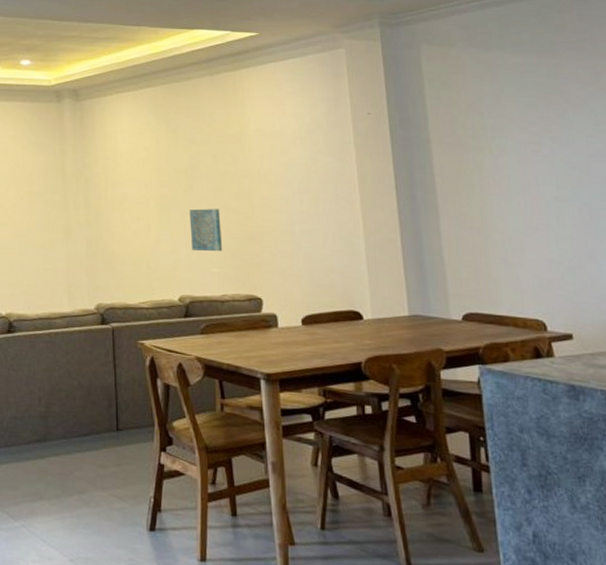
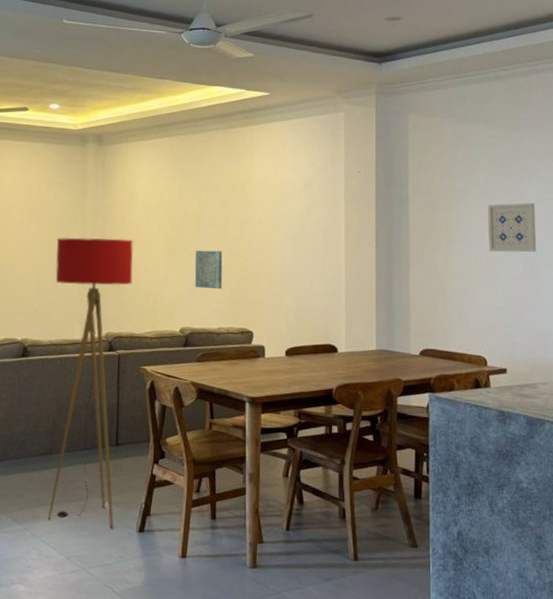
floor lamp: none [37,200,122,526] -> present [48,237,134,528]
wall art: none [526,138,594,197] -> present [487,203,537,253]

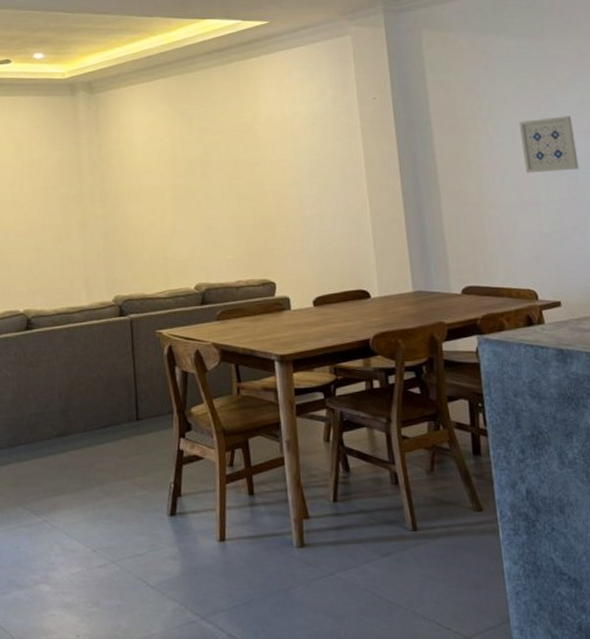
floor lamp: present [48,237,134,528] -> none [53,192,143,514]
wall art: present [195,250,223,290] -> none [204,196,237,239]

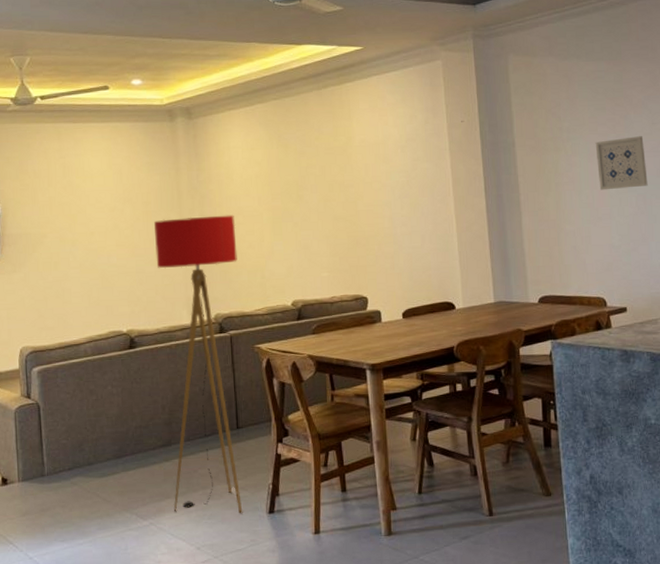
floor lamp: none [53,192,143,514] -> present [153,215,243,513]

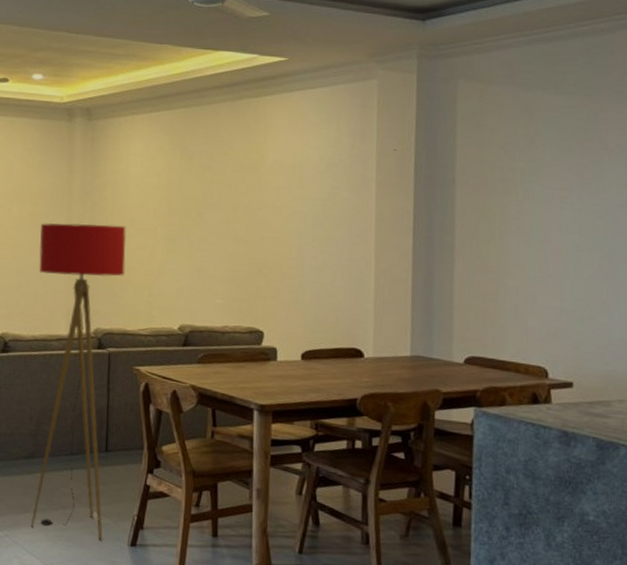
wall art: present [595,136,648,191] -> none [554,186,617,246]

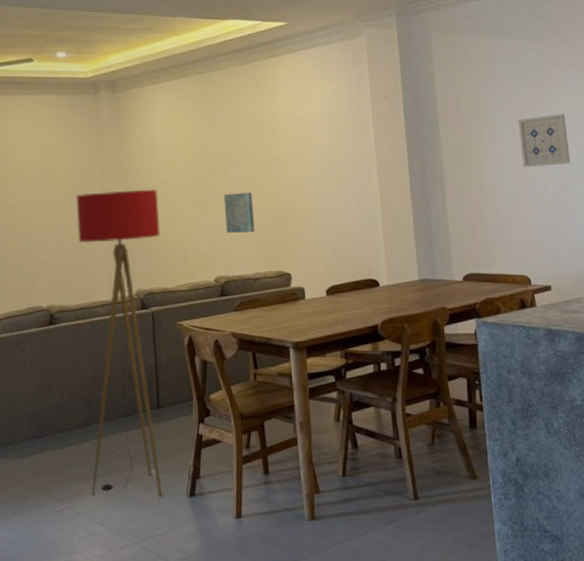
wall art: none [196,238,229,283] -> present [224,192,255,234]
wall art: none [554,186,617,246] -> present [518,114,571,168]

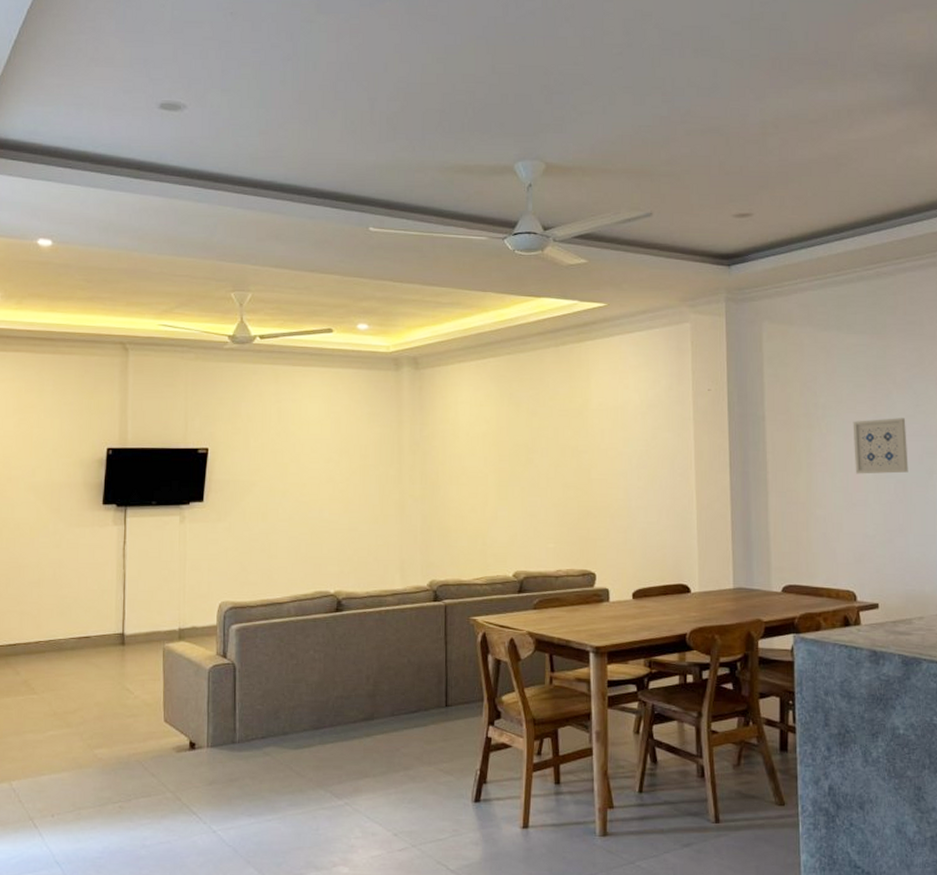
floor lamp: present [76,189,163,496] -> none [370,474,458,799]
wall art: present [224,192,255,234] -> none [528,483,560,527]

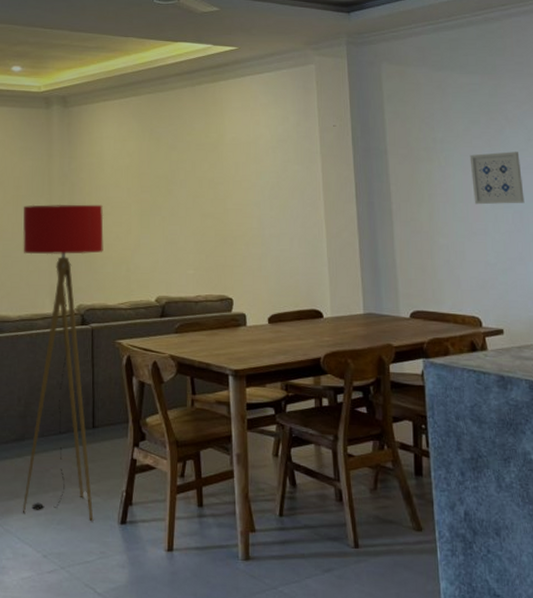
floor lamp: none [370,474,458,799] -> present [22,204,104,521]

